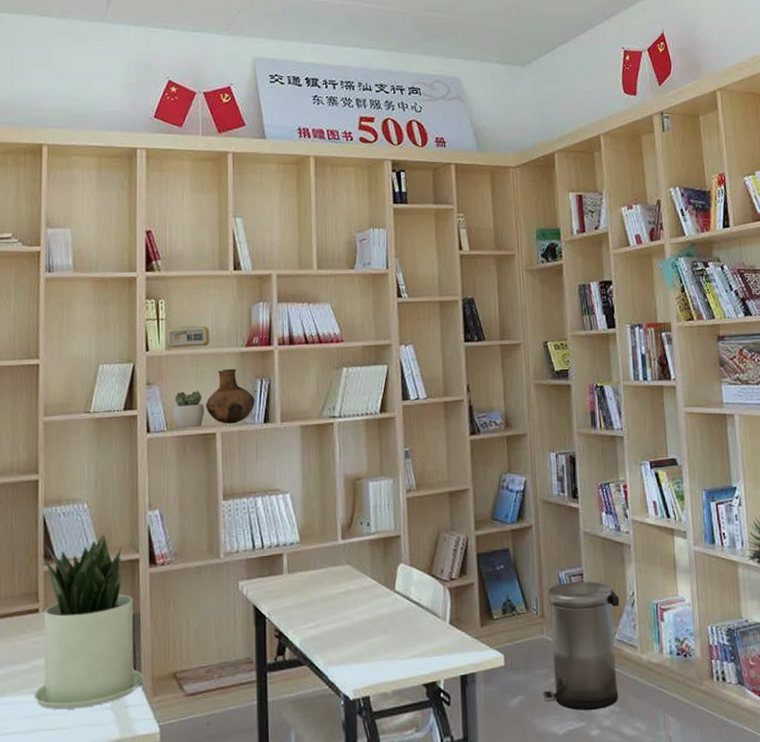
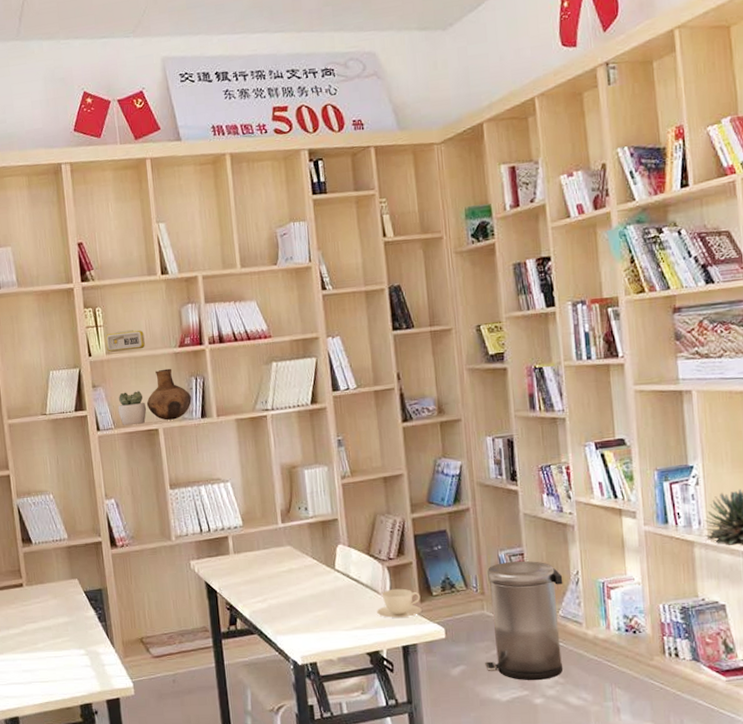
planter: present [33,534,144,710] -> none [19,520,116,666]
teacup: none [436,611,482,644] -> present [377,588,422,618]

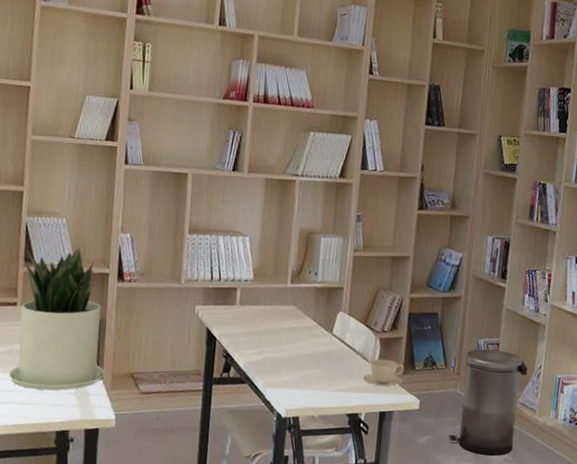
planter: none [19,520,116,666] -> present [8,247,106,391]
clock: present [105,329,145,352] -> none [150,70,191,93]
succulent plant: present [117,391,147,426] -> none [150,131,180,166]
vase: present [146,368,192,421] -> none [180,117,226,168]

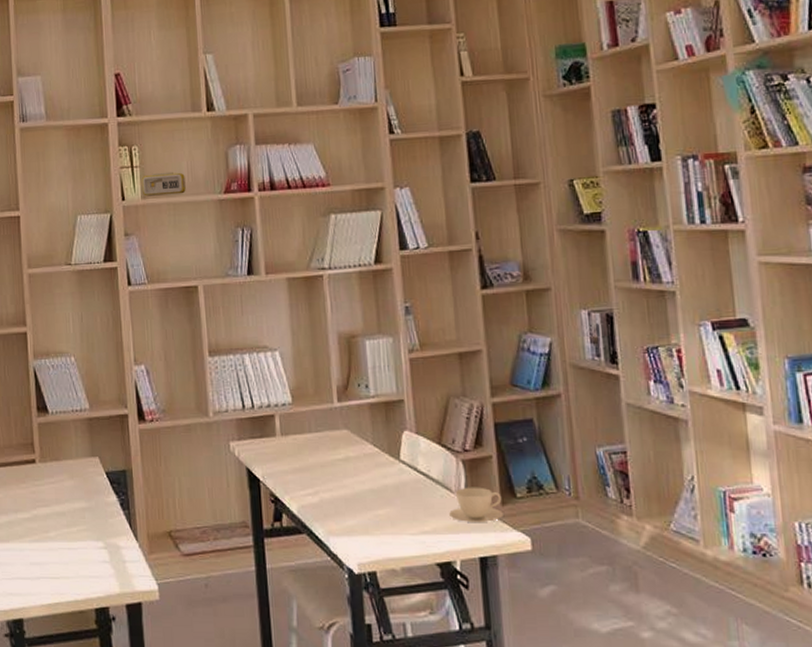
planter: present [8,247,106,391] -> none [34,388,140,560]
clock: none [150,70,191,93] -> present [141,171,186,197]
pedal bin: present [448,349,528,456] -> none [580,460,676,608]

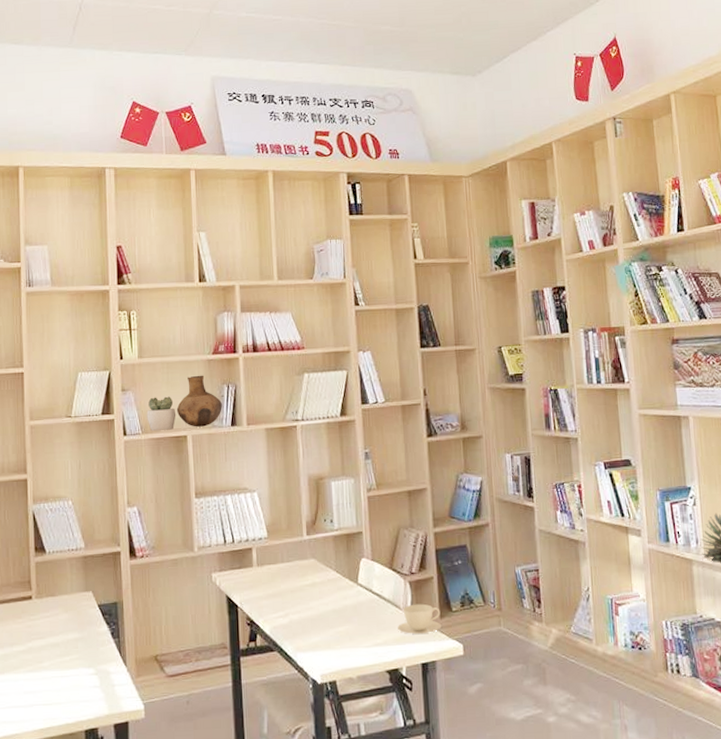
clock: present [141,171,186,197] -> none [138,334,179,356]
succulent plant: none [152,241,186,281] -> present [146,396,176,432]
vase: none [185,217,237,277] -> present [176,375,222,427]

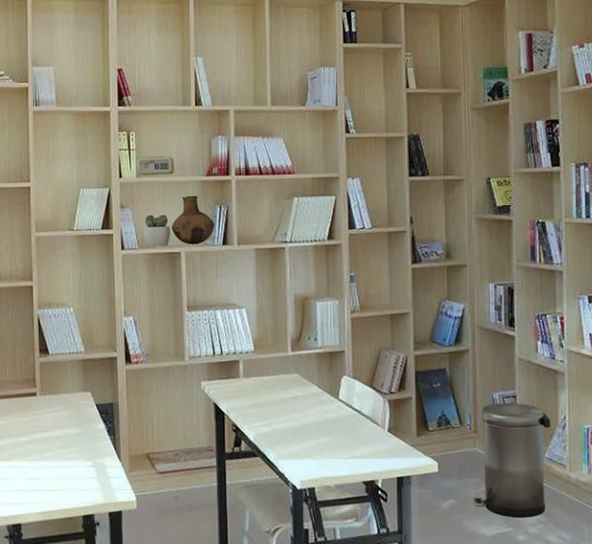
clock: none [138,334,179,356] -> present [136,155,174,175]
teacup: present [398,603,441,634] -> none [375,421,418,450]
pedal bin: none [501,576,575,698] -> present [473,402,551,518]

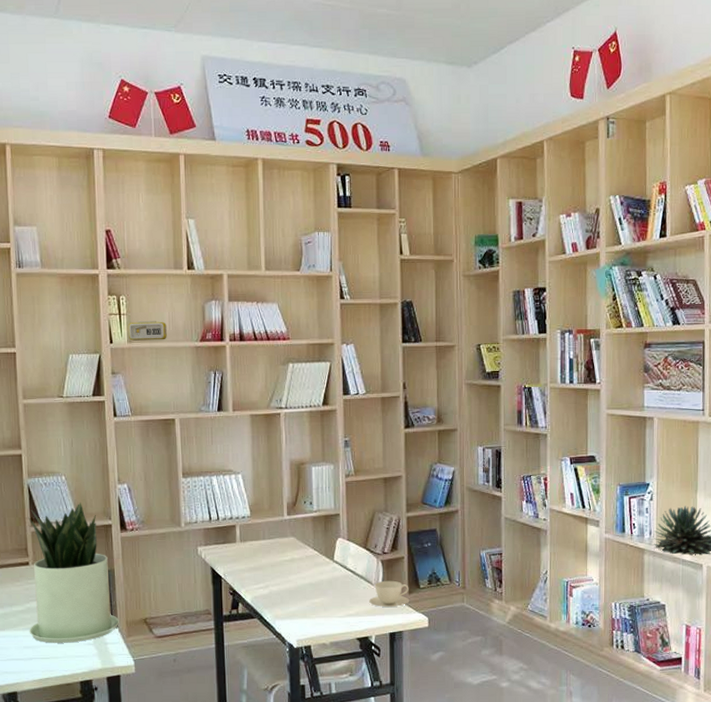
planter: none [34,334,123,476] -> present [28,502,120,643]
succulent plant: present [143,214,171,247] -> none [136,381,165,414]
vase: present [171,195,214,245] -> none [165,361,209,411]
teacup: none [375,421,418,450] -> present [369,580,409,607]
pedal bin: present [473,402,551,518] -> none [461,559,534,666]

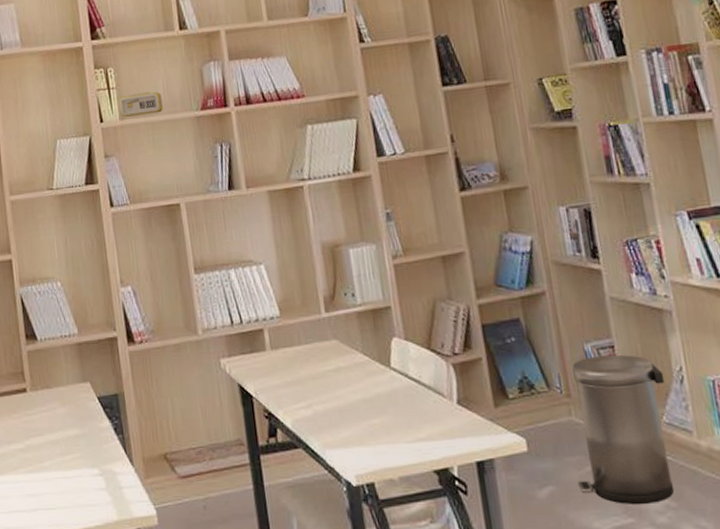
planter: present [28,502,120,643] -> none [23,312,136,490]
teacup: present [369,580,409,607] -> none [443,390,497,427]
pedal bin: none [461,559,534,666] -> present [572,354,674,504]

